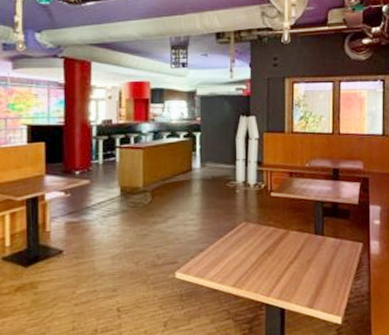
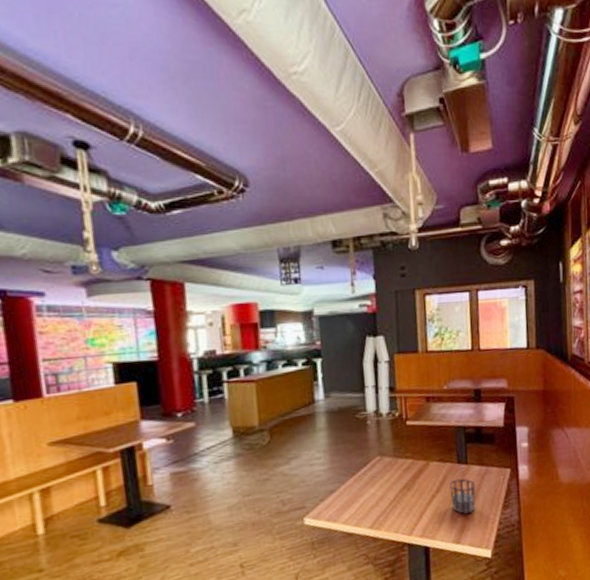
cup: none [306,248,330,281] -> present [449,478,476,514]

